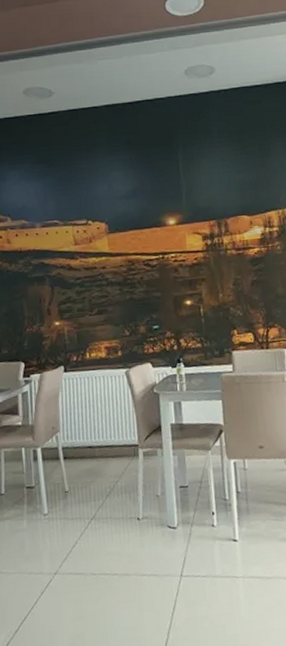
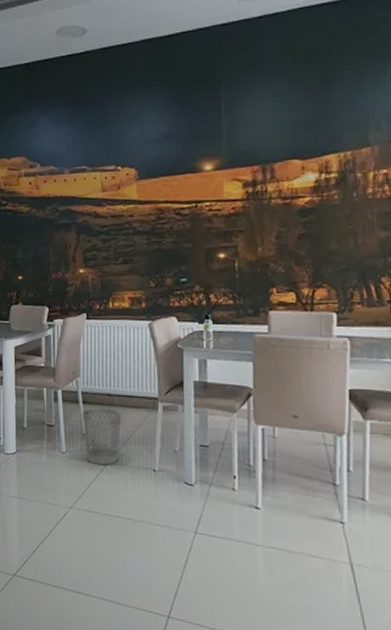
wastebasket: none [64,461,104,523] -> present [82,408,122,465]

